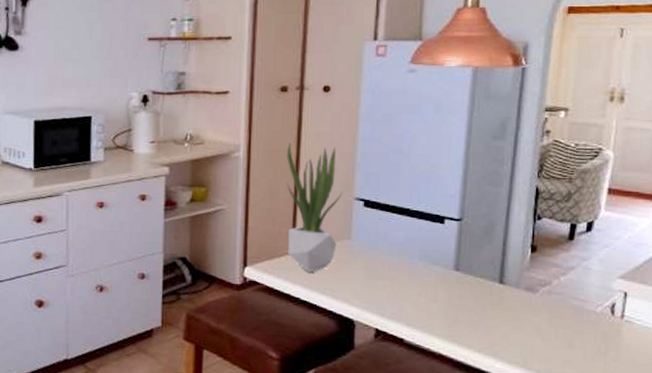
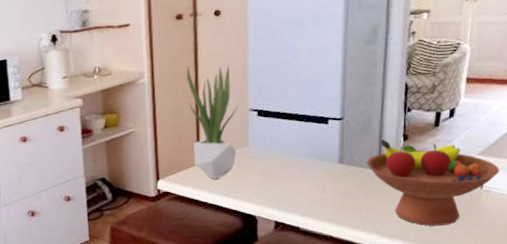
fruit bowl: none [486,249,644,357] -> present [366,140,499,226]

